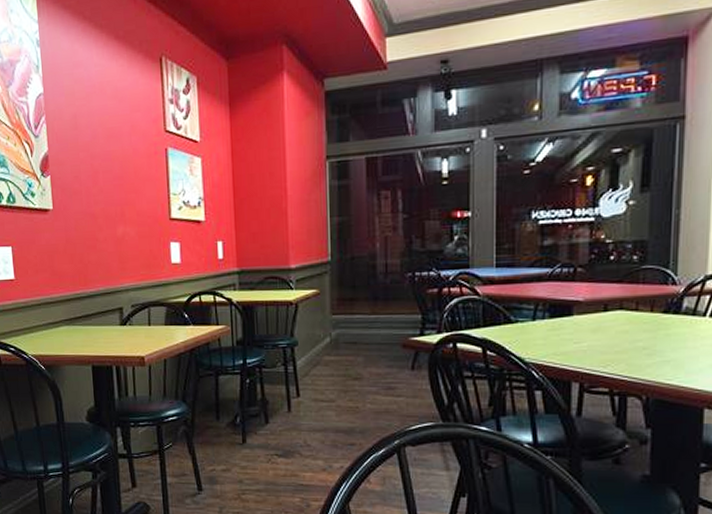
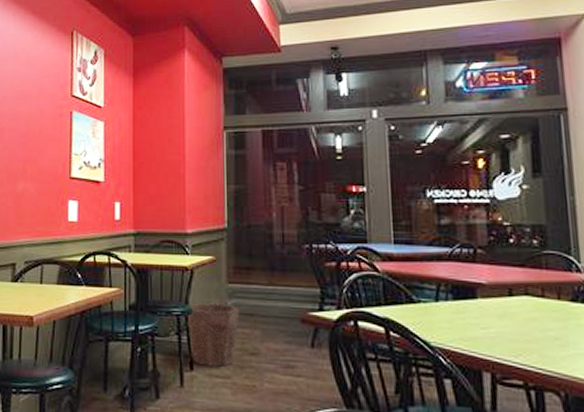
waste bin: none [291,334,344,392] -> present [185,303,240,367]

